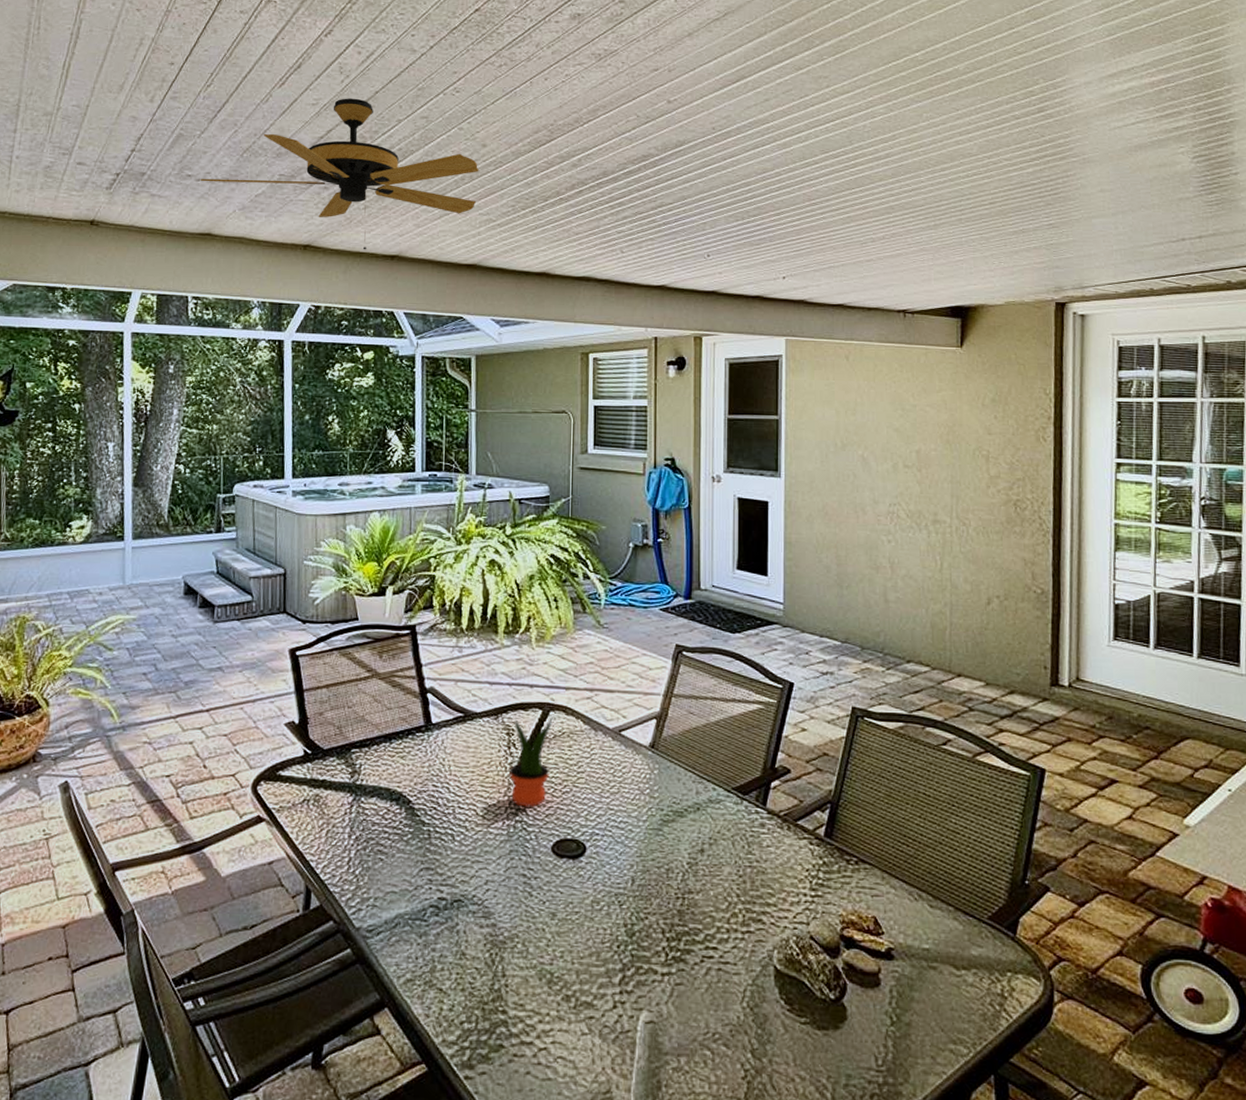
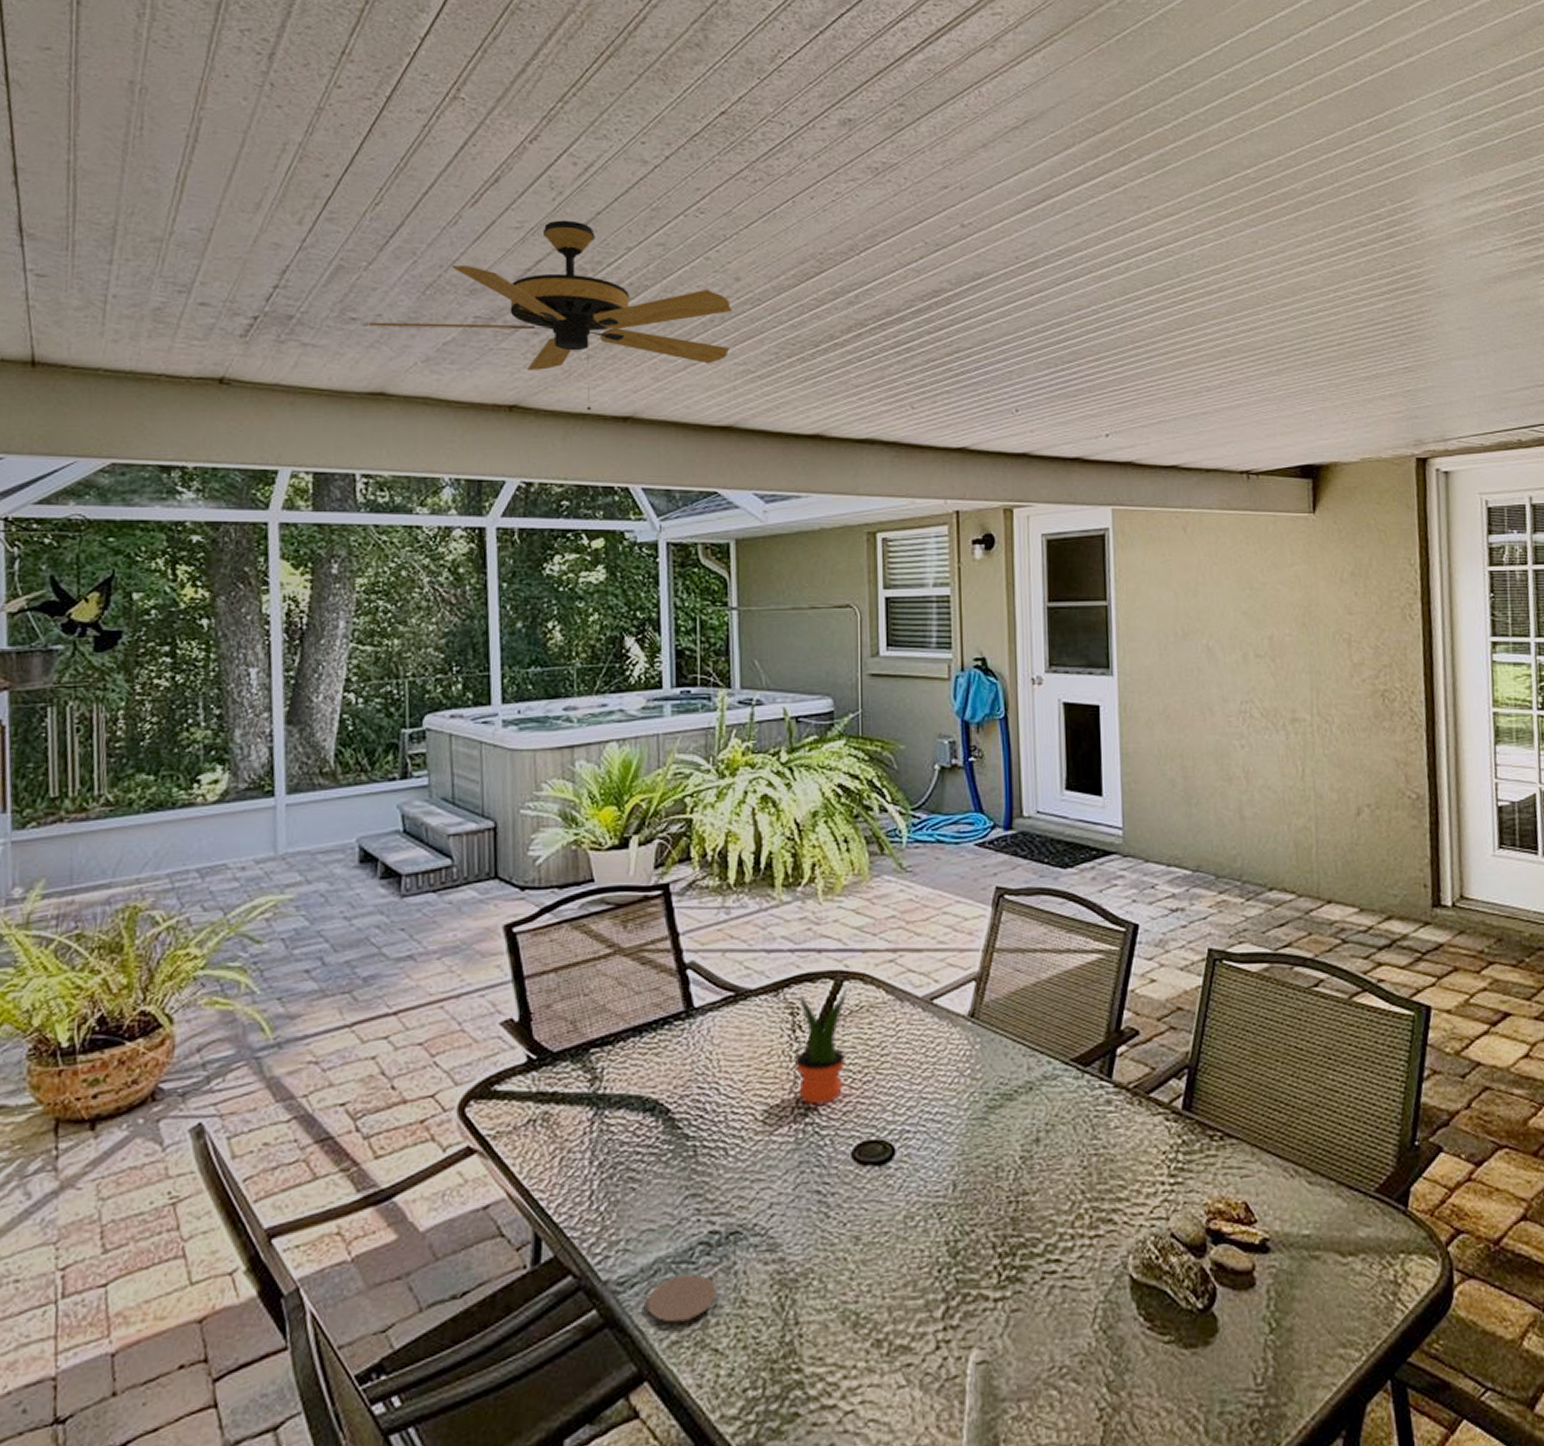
coaster: none [389,929,443,965] -> present [647,1274,717,1323]

